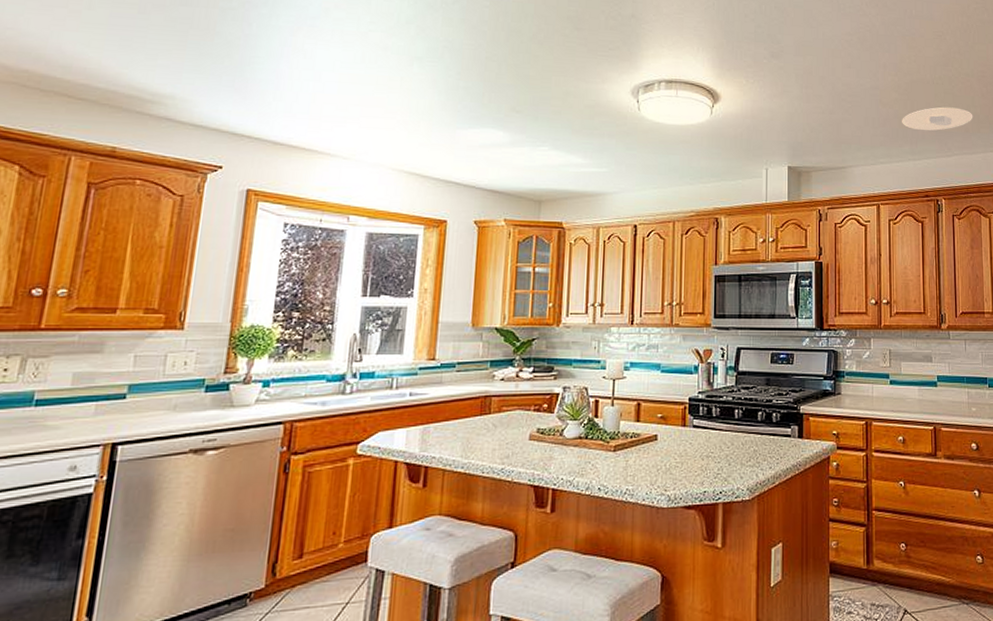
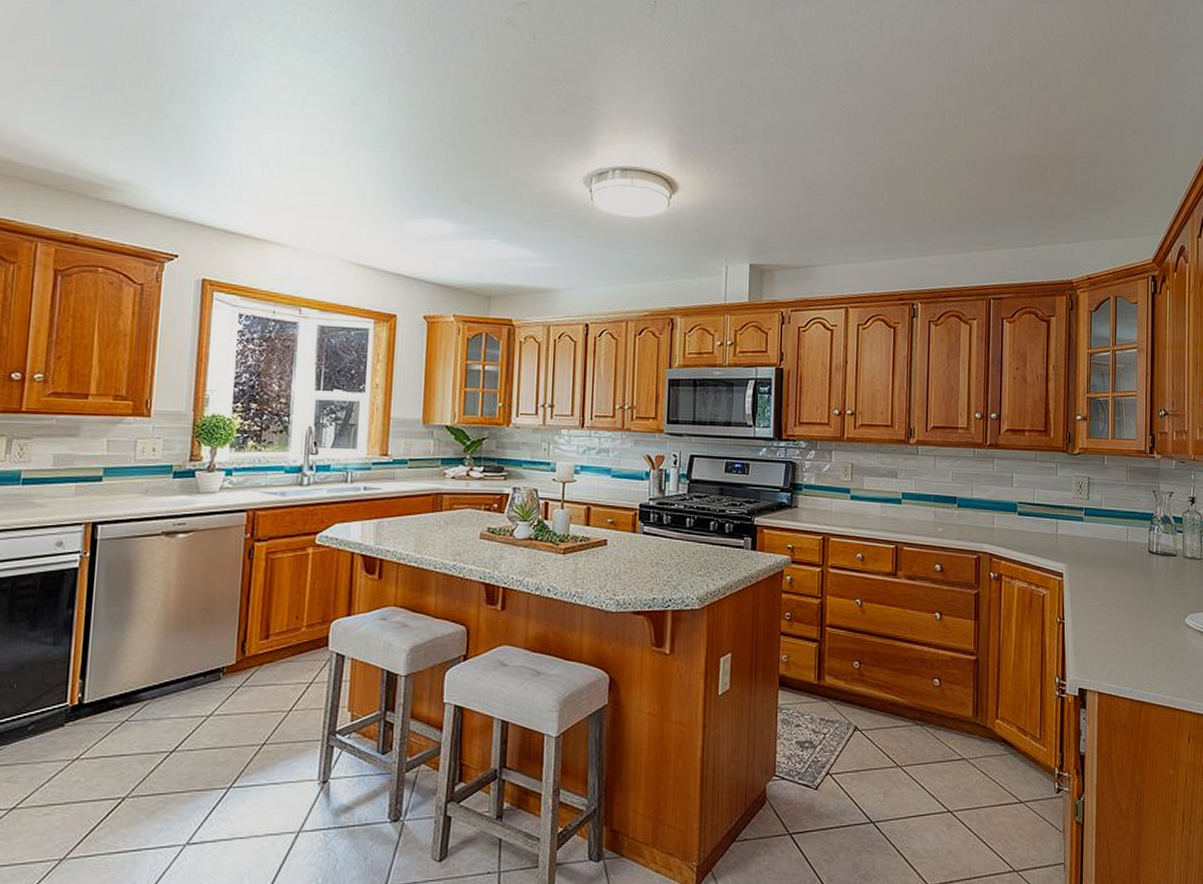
recessed light: present [902,107,973,131] -> none [877,199,959,227]

